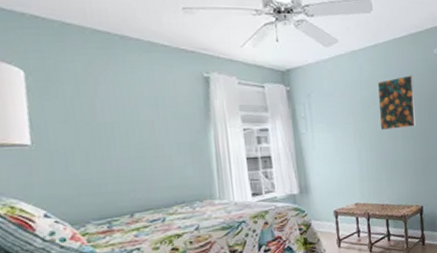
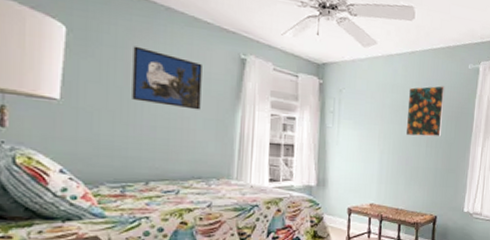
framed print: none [94,80,172,136] -> present [132,46,202,110]

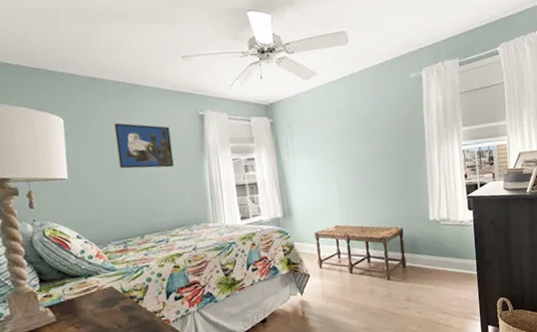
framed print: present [405,85,446,137] -> none [354,100,394,156]

